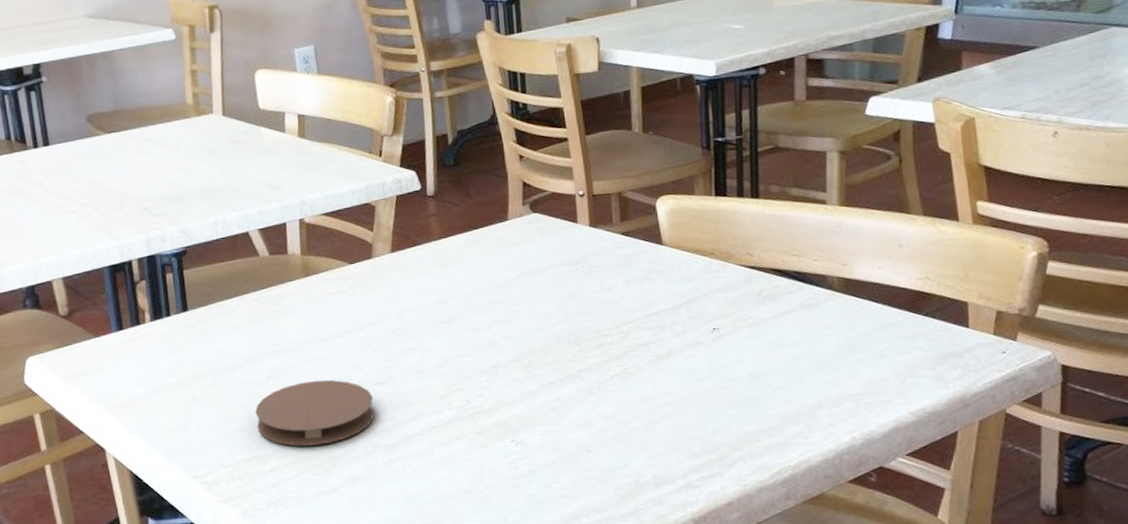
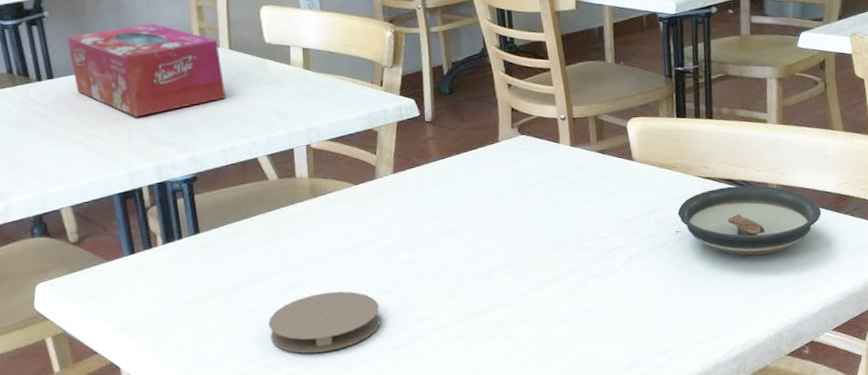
tissue box: none [63,88,218,187] -> present [66,22,226,117]
saucer: none [715,277,894,360] -> present [677,185,821,255]

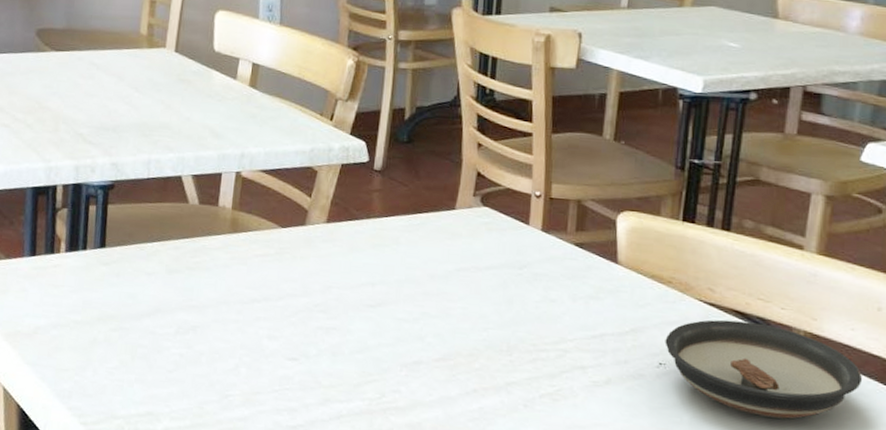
tissue box: present [66,22,226,117] -> none [13,10,165,109]
coaster: present [268,291,381,354] -> none [156,343,283,413]

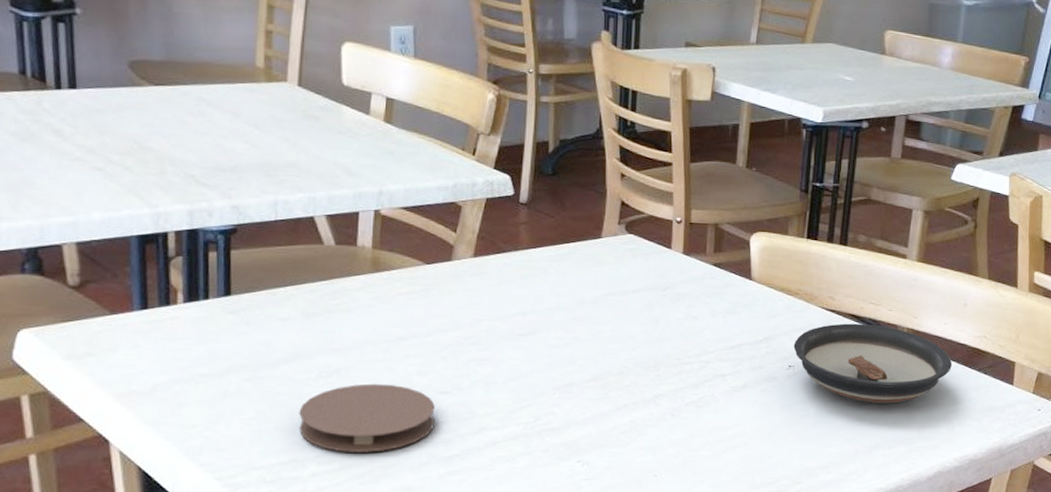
coaster: none [156,343,283,413] -> present [298,383,435,452]

